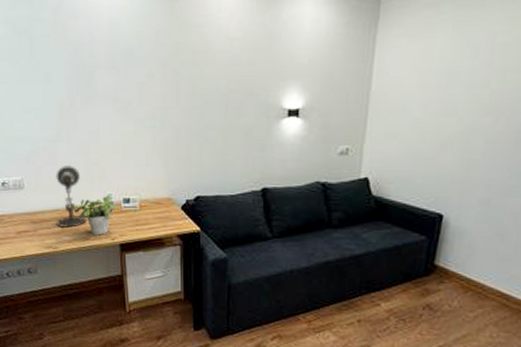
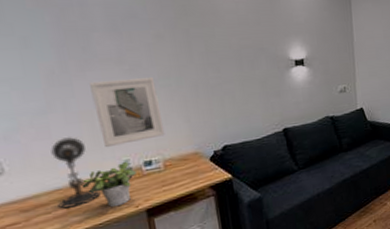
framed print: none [89,117,144,180] -> present [90,77,165,148]

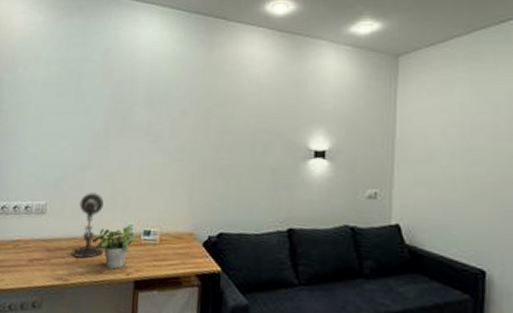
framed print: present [90,77,165,148] -> none [118,148,171,210]

